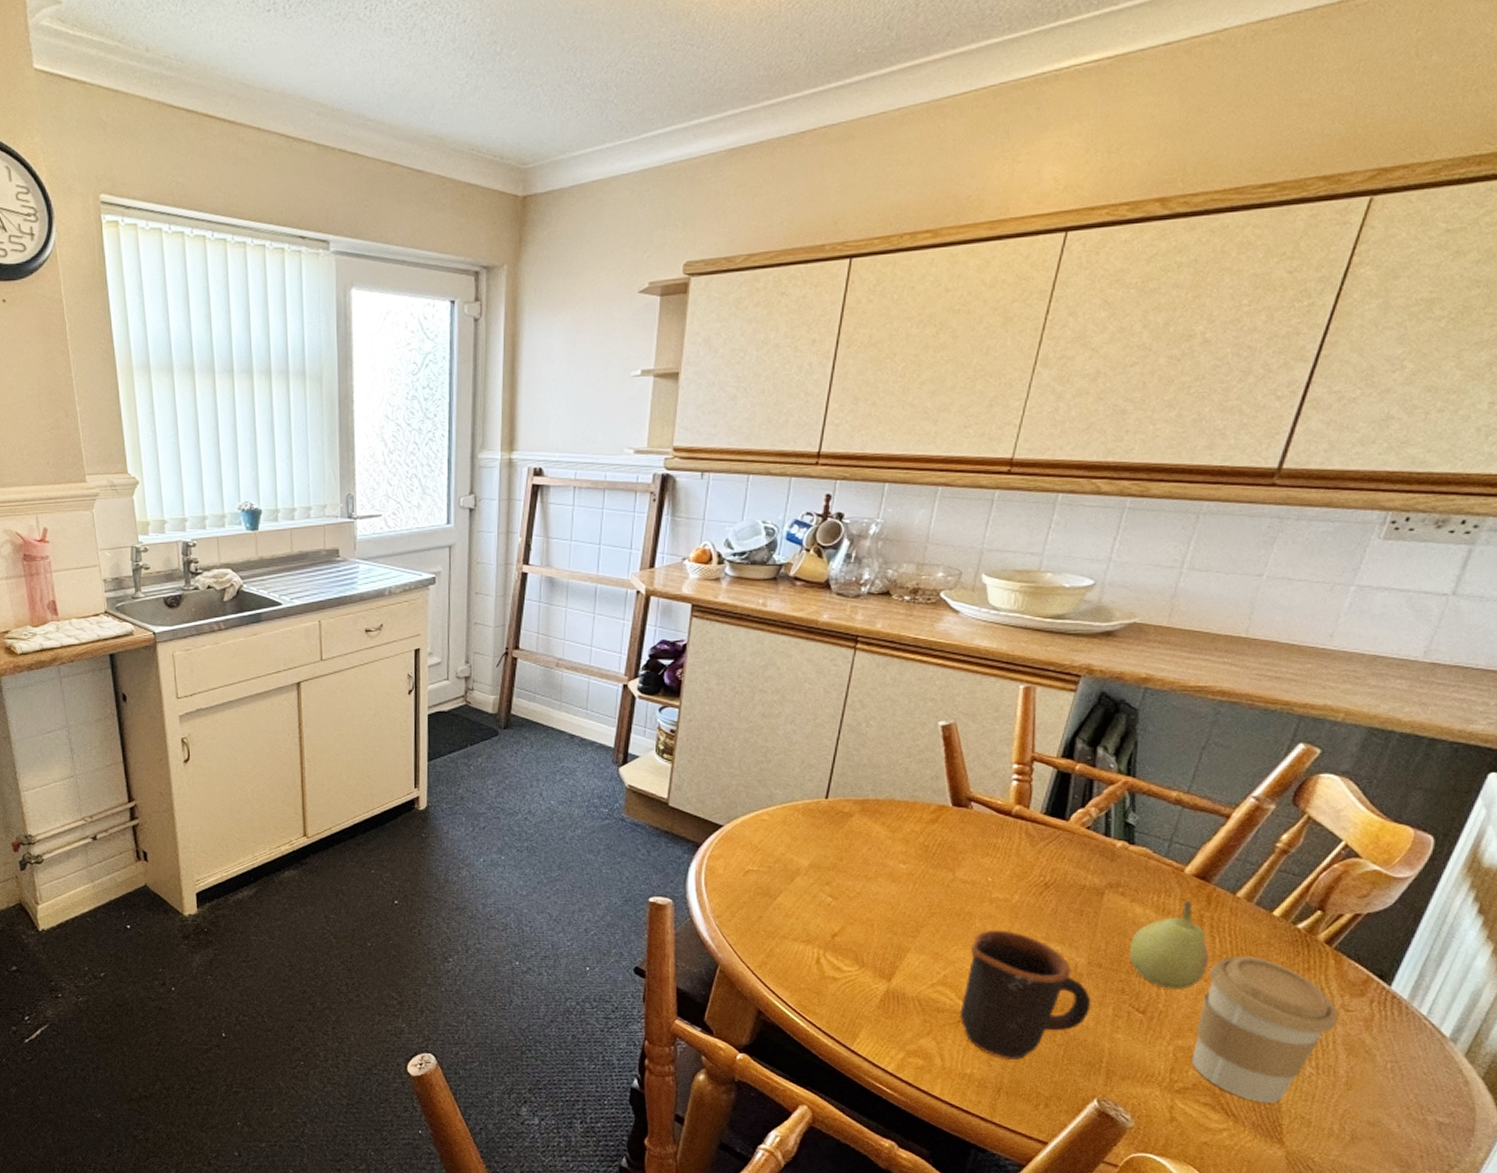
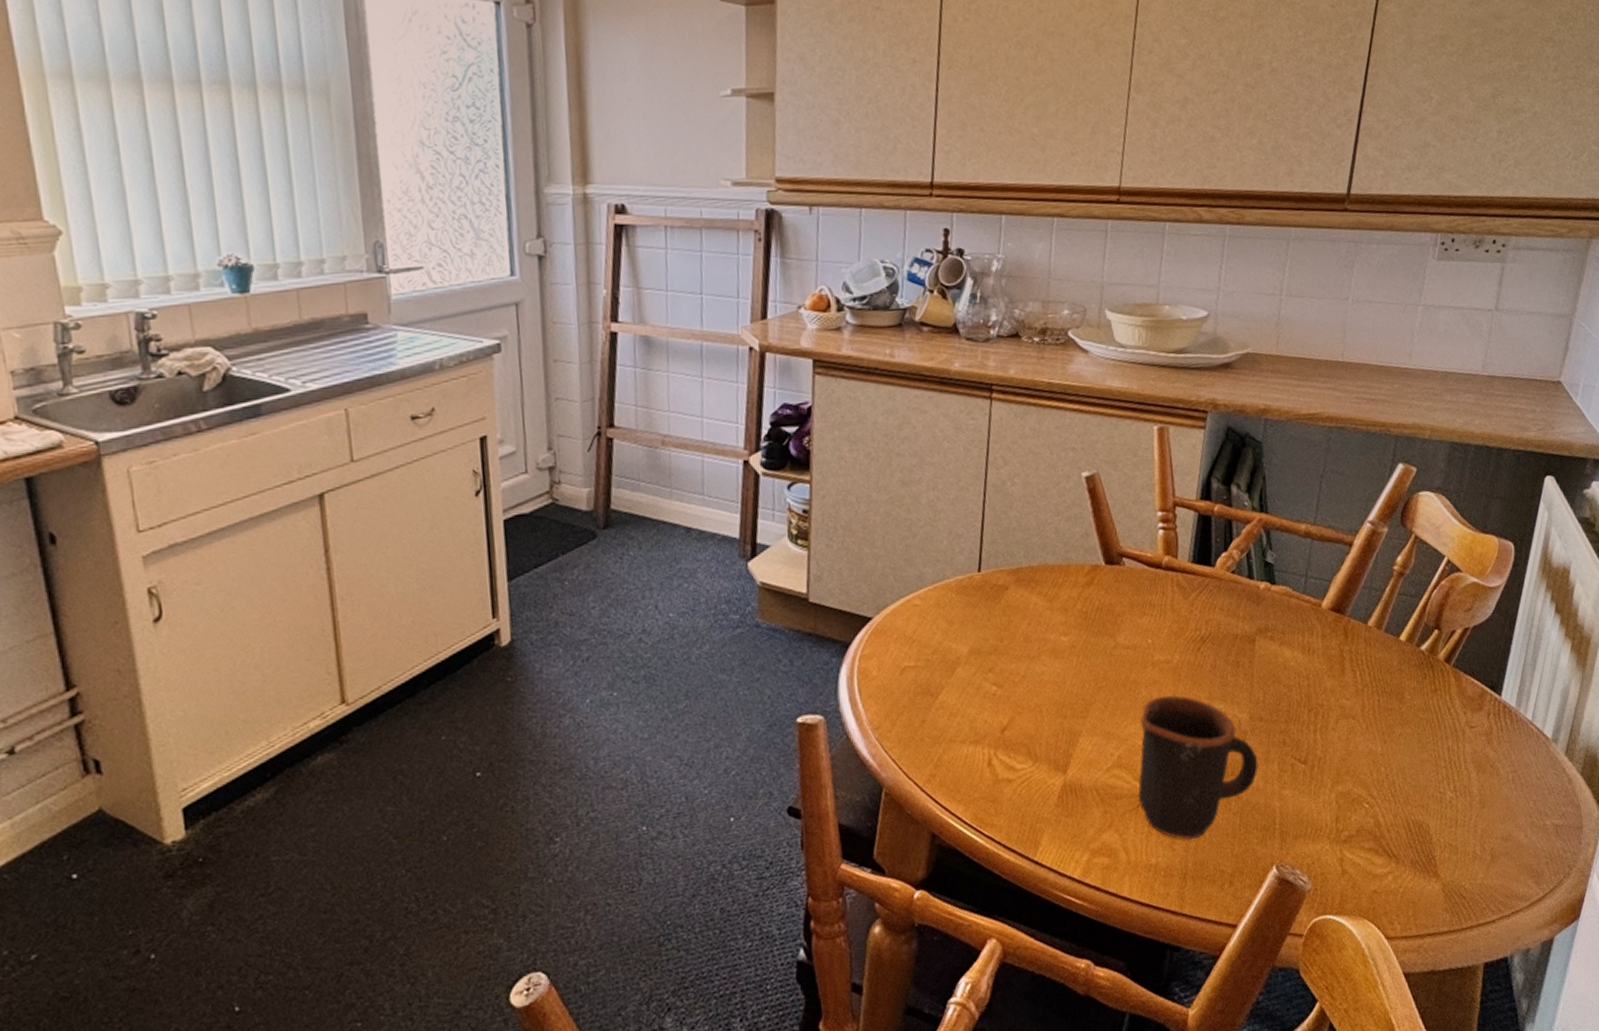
fruit: present [1129,900,1210,989] -> none [1284,636,1354,733]
coffee cup: present [1191,956,1338,1103] -> none [1352,685,1465,838]

